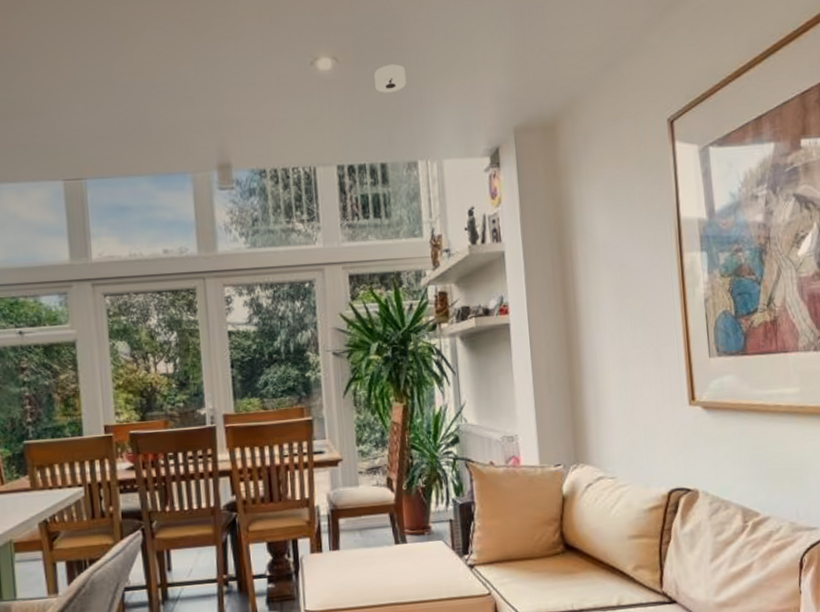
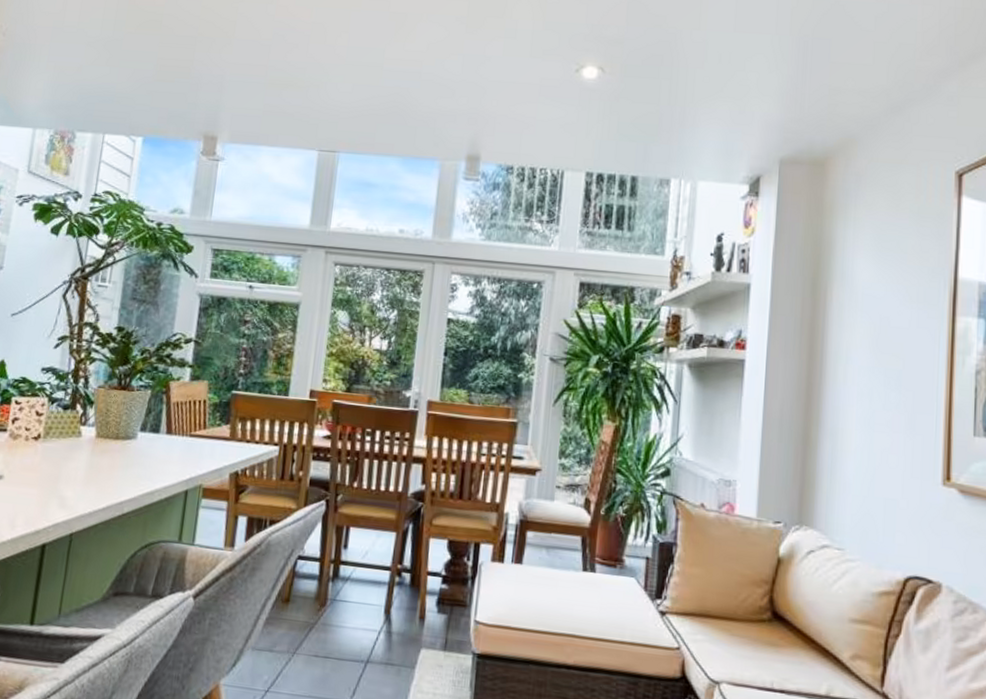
smoke detector: present [374,64,406,93] -> none [638,80,672,108]

